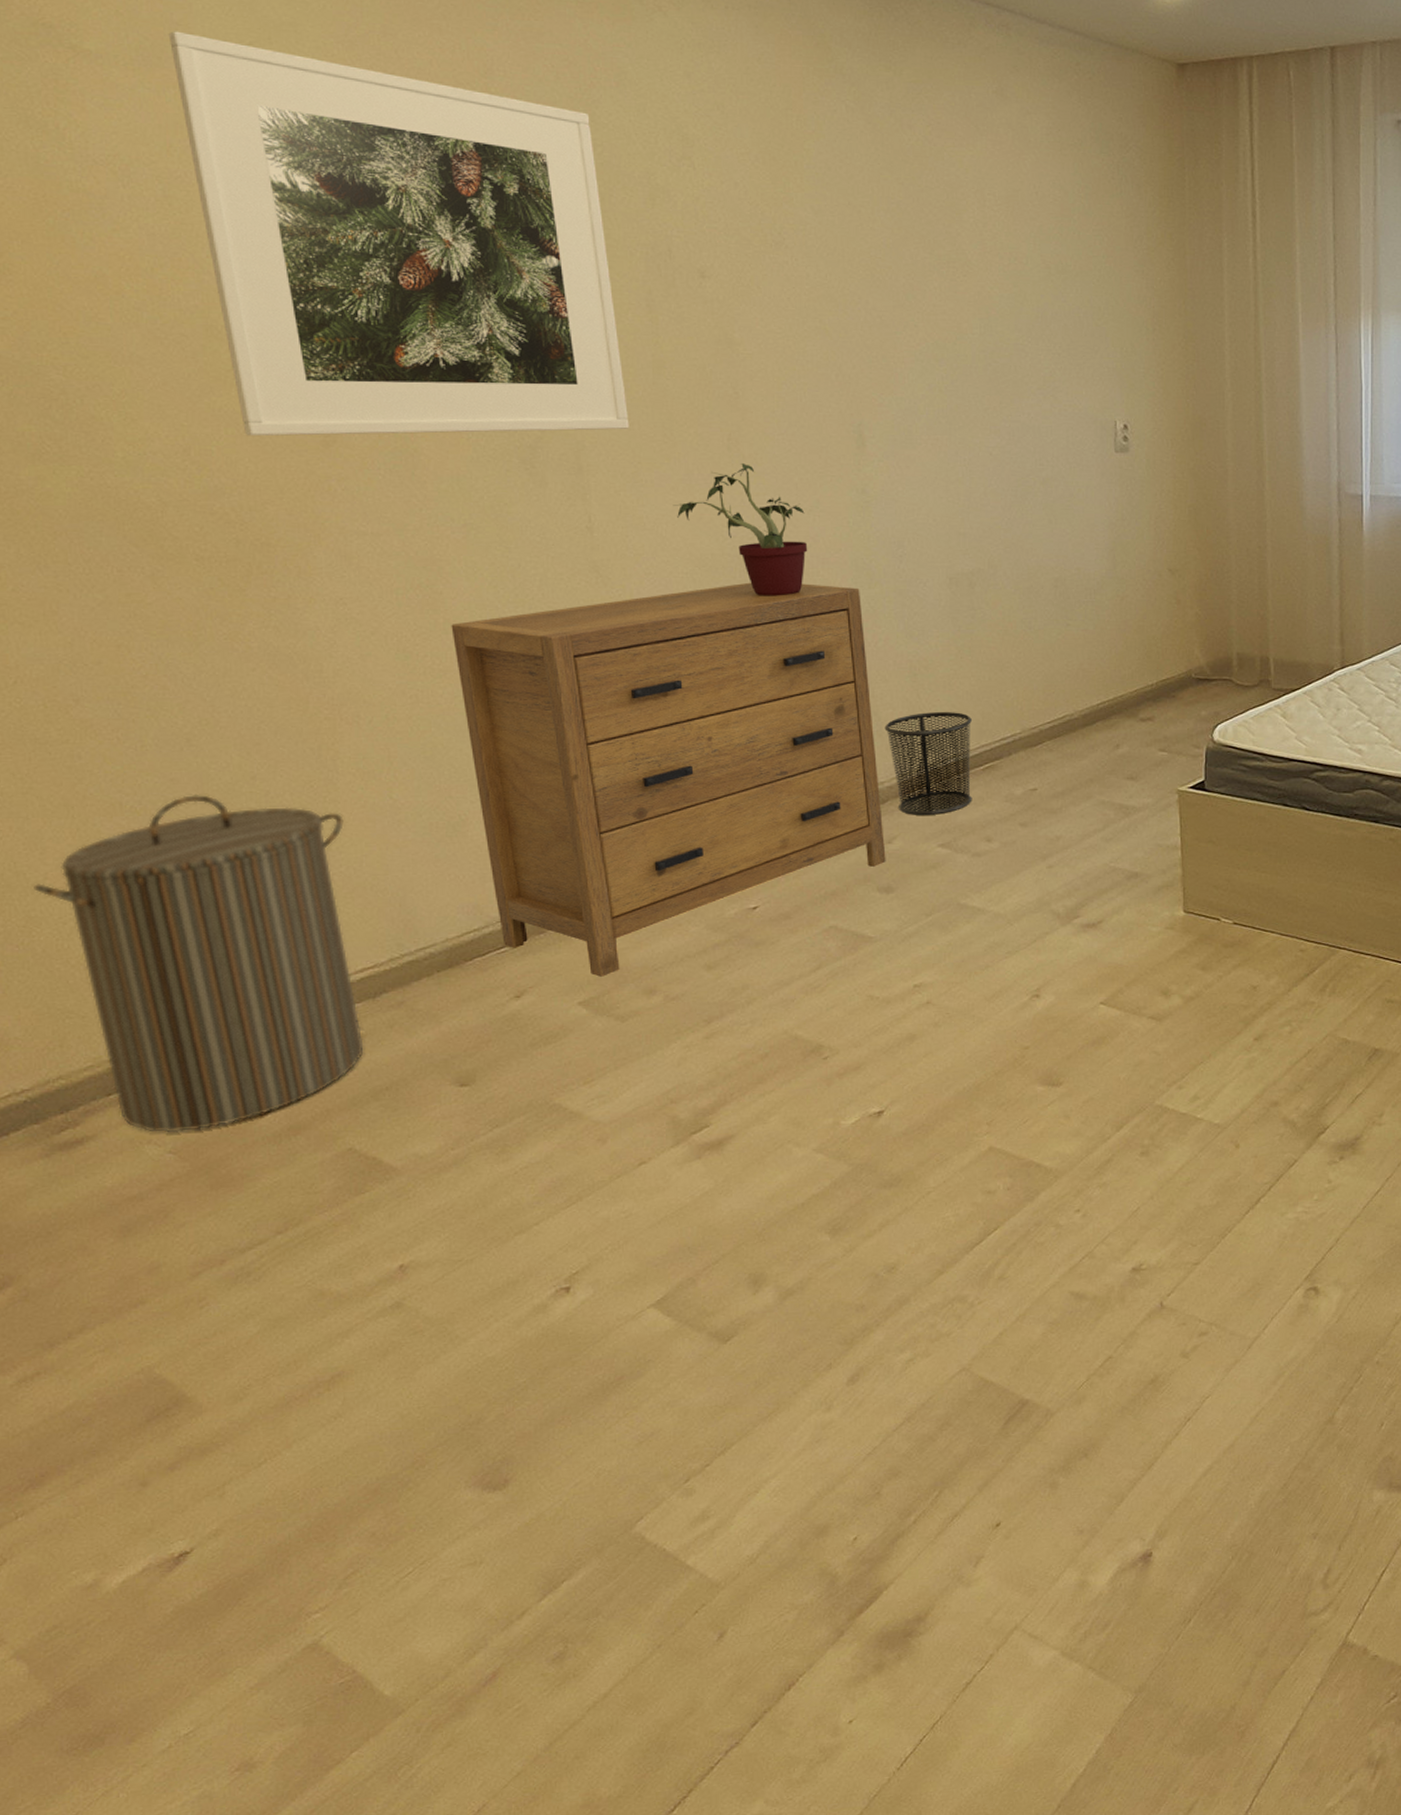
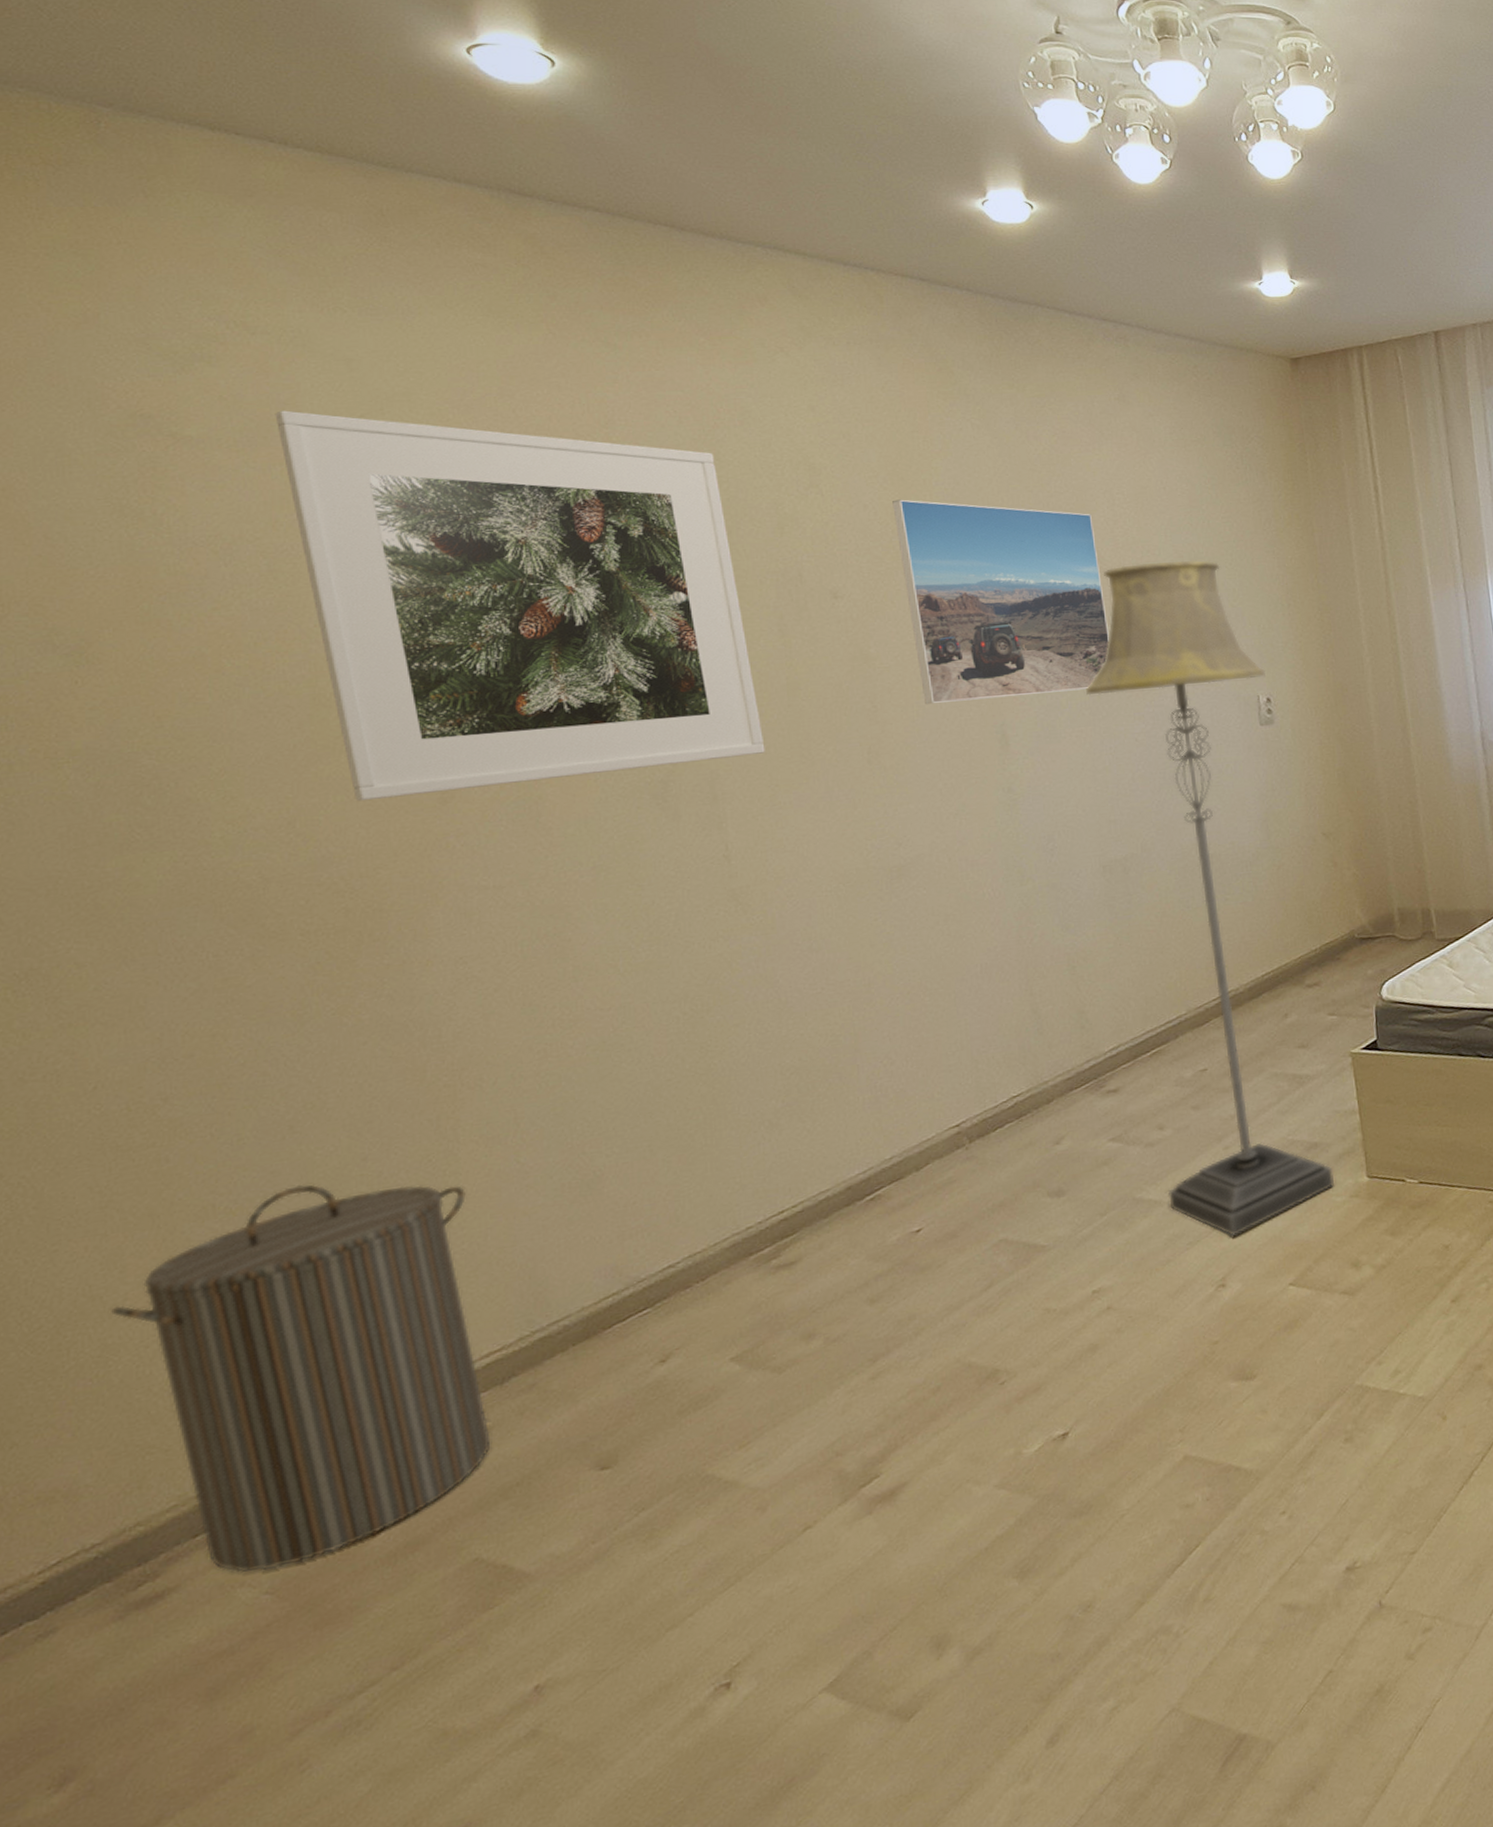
dresser: present [451,582,886,977] -> none [581,886,1055,1328]
potted plant: present [673,462,808,596] -> none [813,774,956,906]
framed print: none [763,180,972,397] -> present [892,499,1110,705]
waste bin: present [884,712,973,815] -> none [1045,1000,1141,1112]
floor lamp: none [944,271,1151,952] -> present [1086,560,1334,1237]

